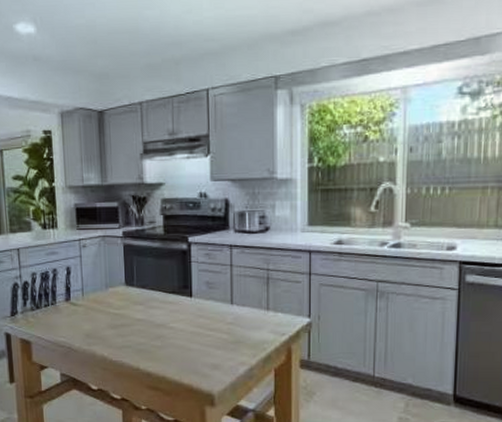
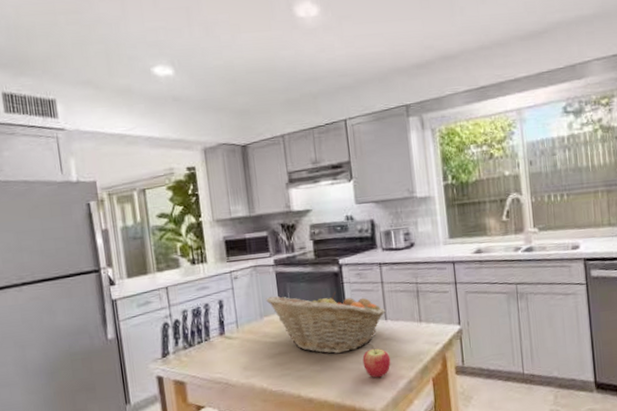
fruit basket: none [112,268,232,333] -> present [266,291,386,354]
apple: none [204,325,233,361] -> present [362,343,391,378]

